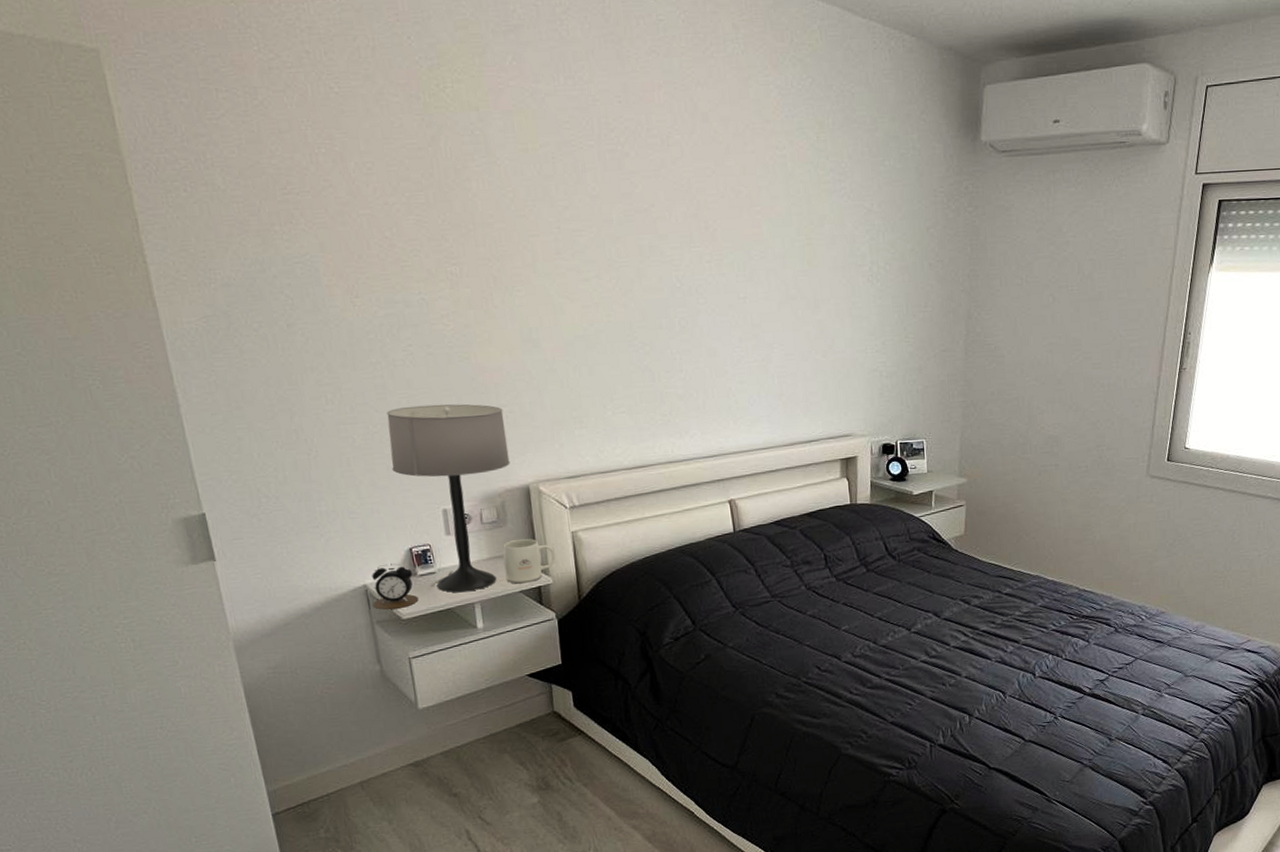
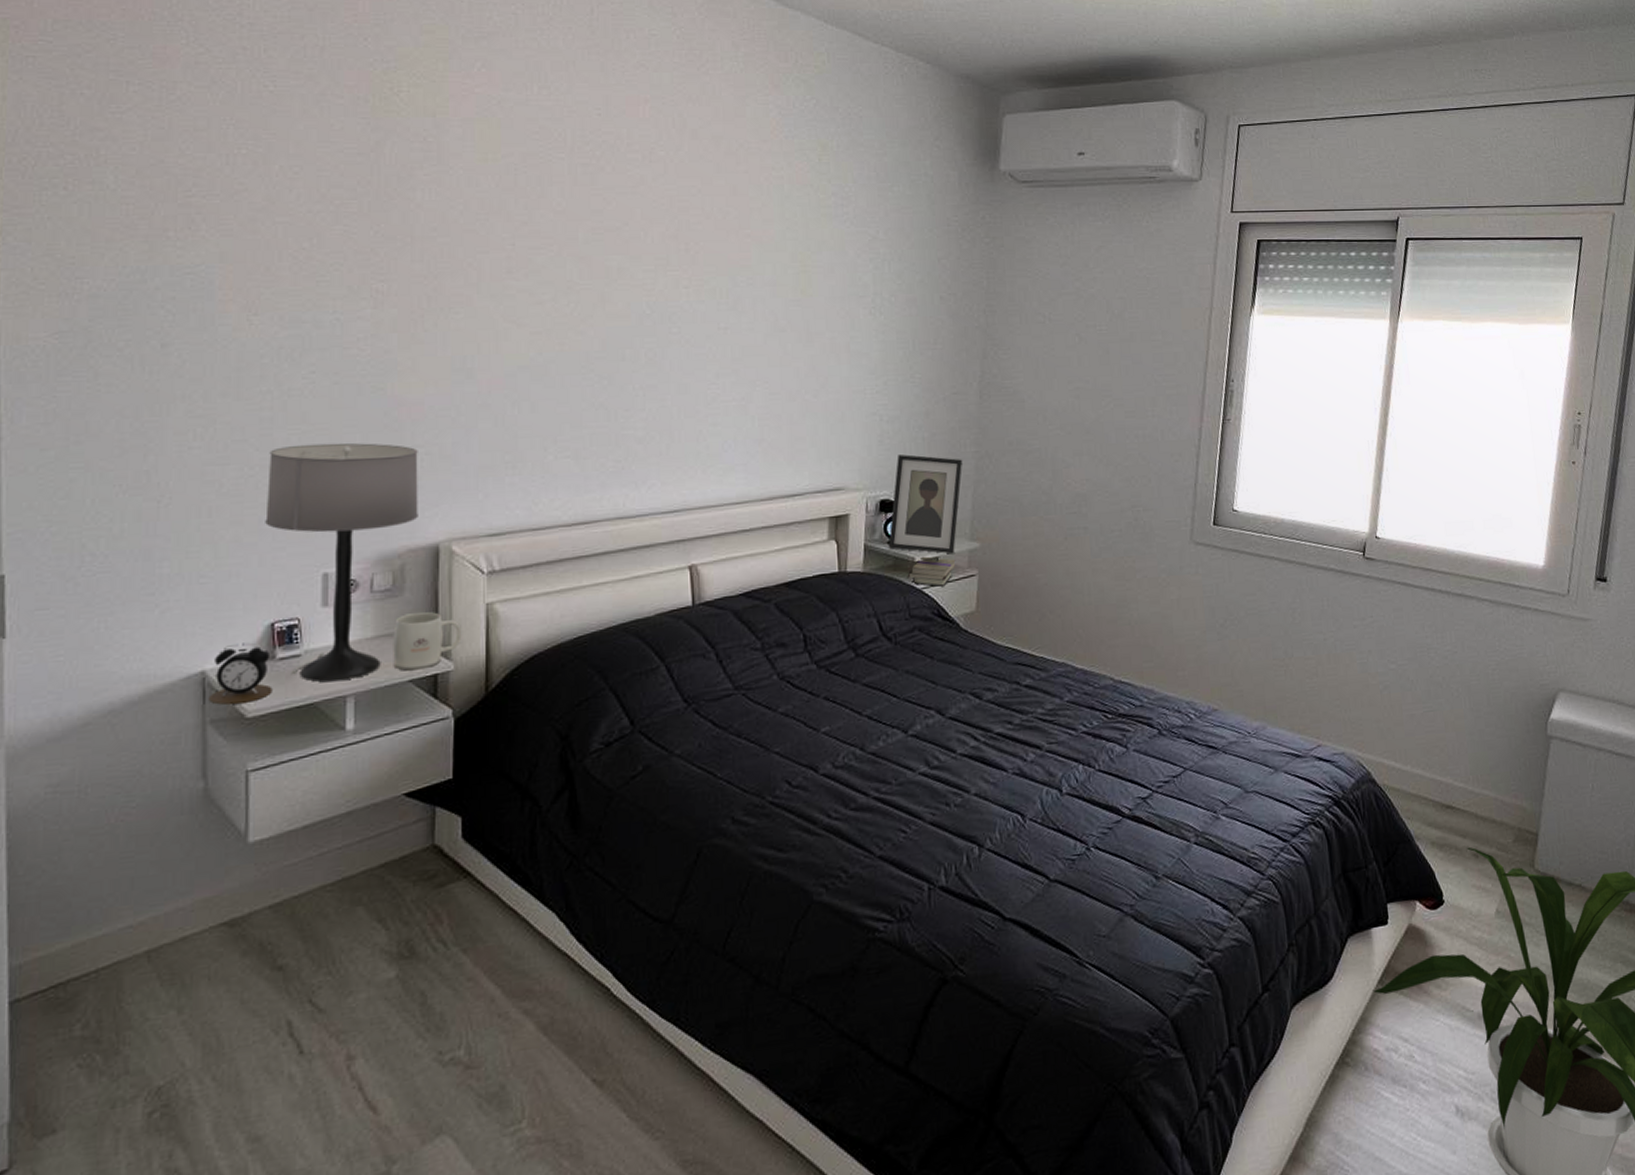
picture frame: none [891,405,952,489] -> present [889,454,963,554]
books: none [908,490,947,515] -> present [908,556,956,587]

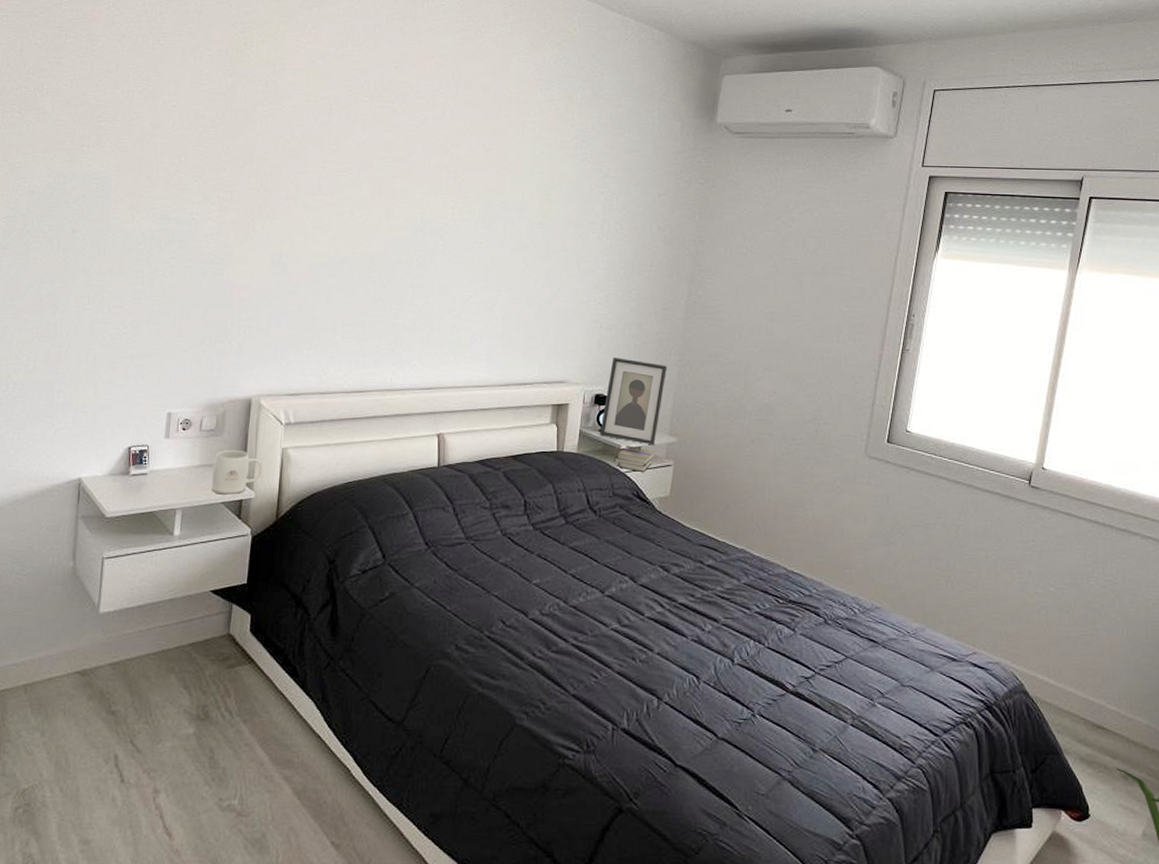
alarm clock: present [209,642,272,705] -> none [81,459,126,506]
table lamp: present [265,443,418,682] -> none [131,312,242,497]

